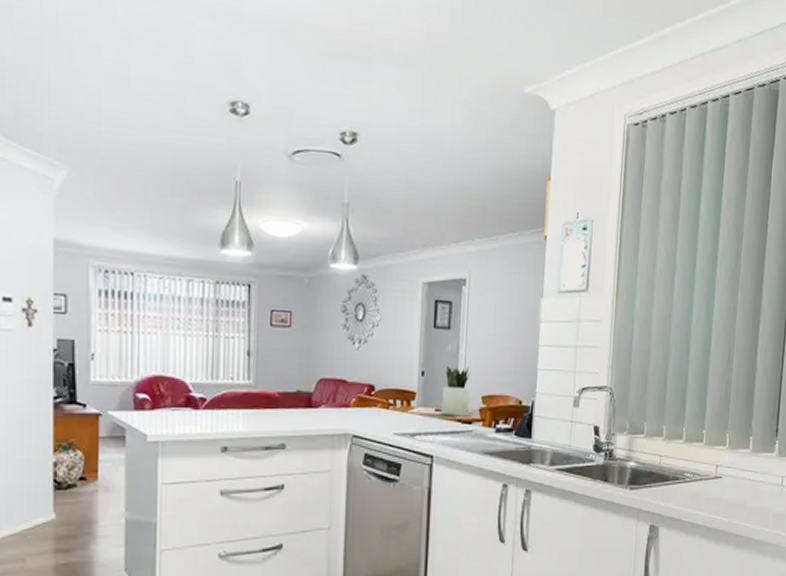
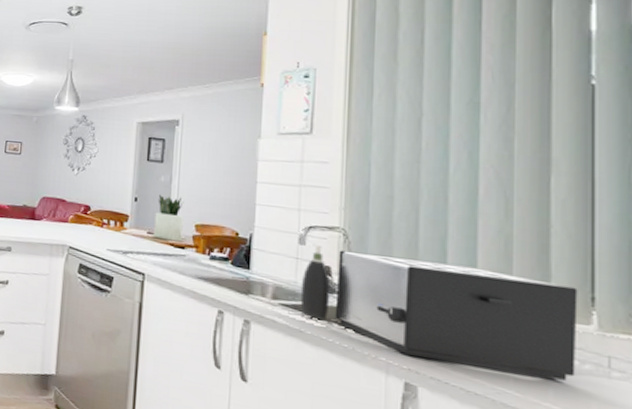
soap dispenser: none [573,405,598,480] -> present [300,244,331,321]
toaster: none [600,409,769,501] -> present [335,250,578,381]

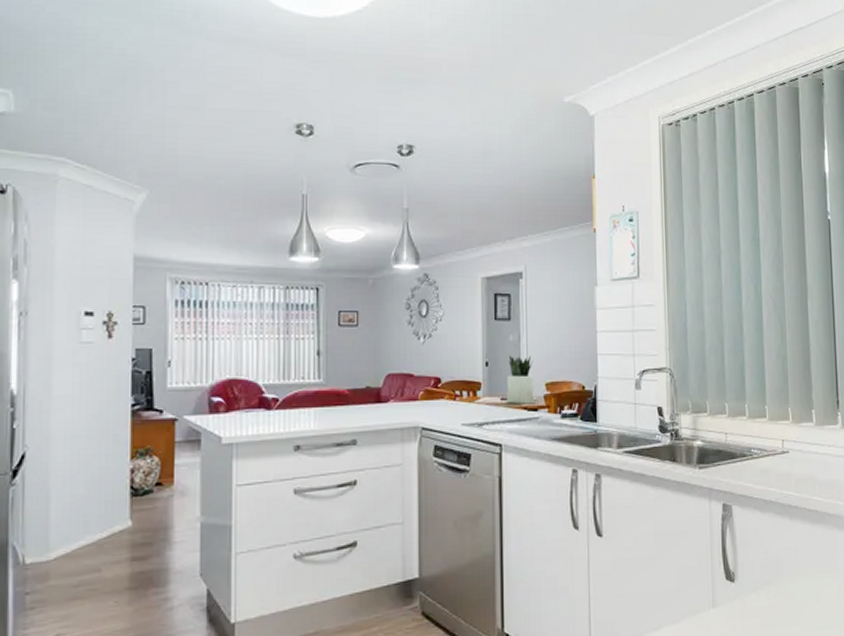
soap dispenser: present [300,244,331,321] -> none [640,387,664,461]
toaster: present [335,250,578,381] -> none [667,388,831,479]

